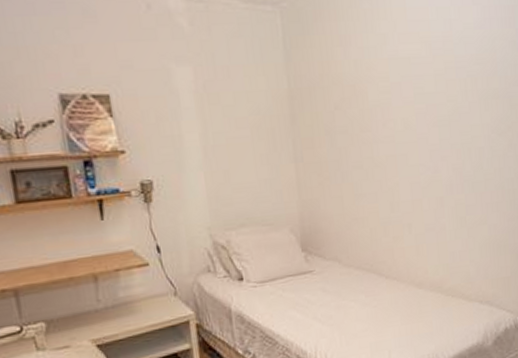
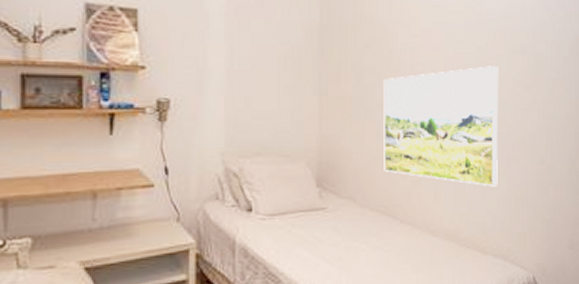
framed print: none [356,114,479,236] -> present [383,66,499,187]

